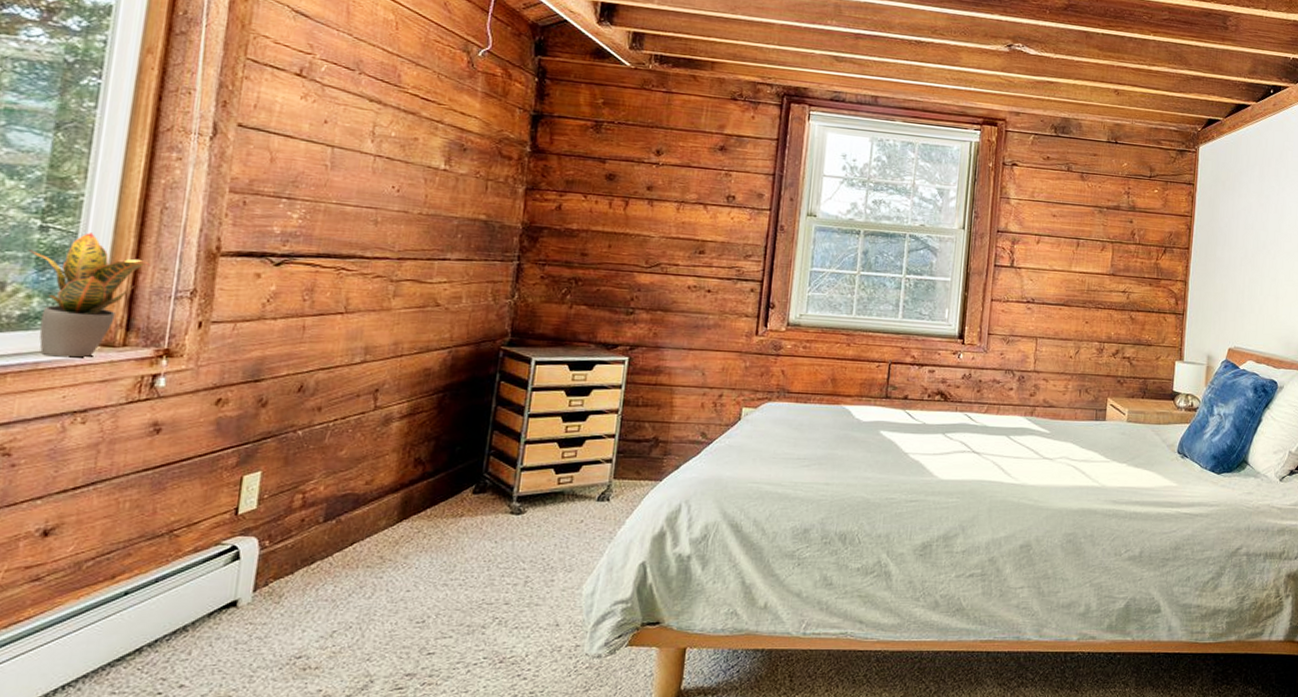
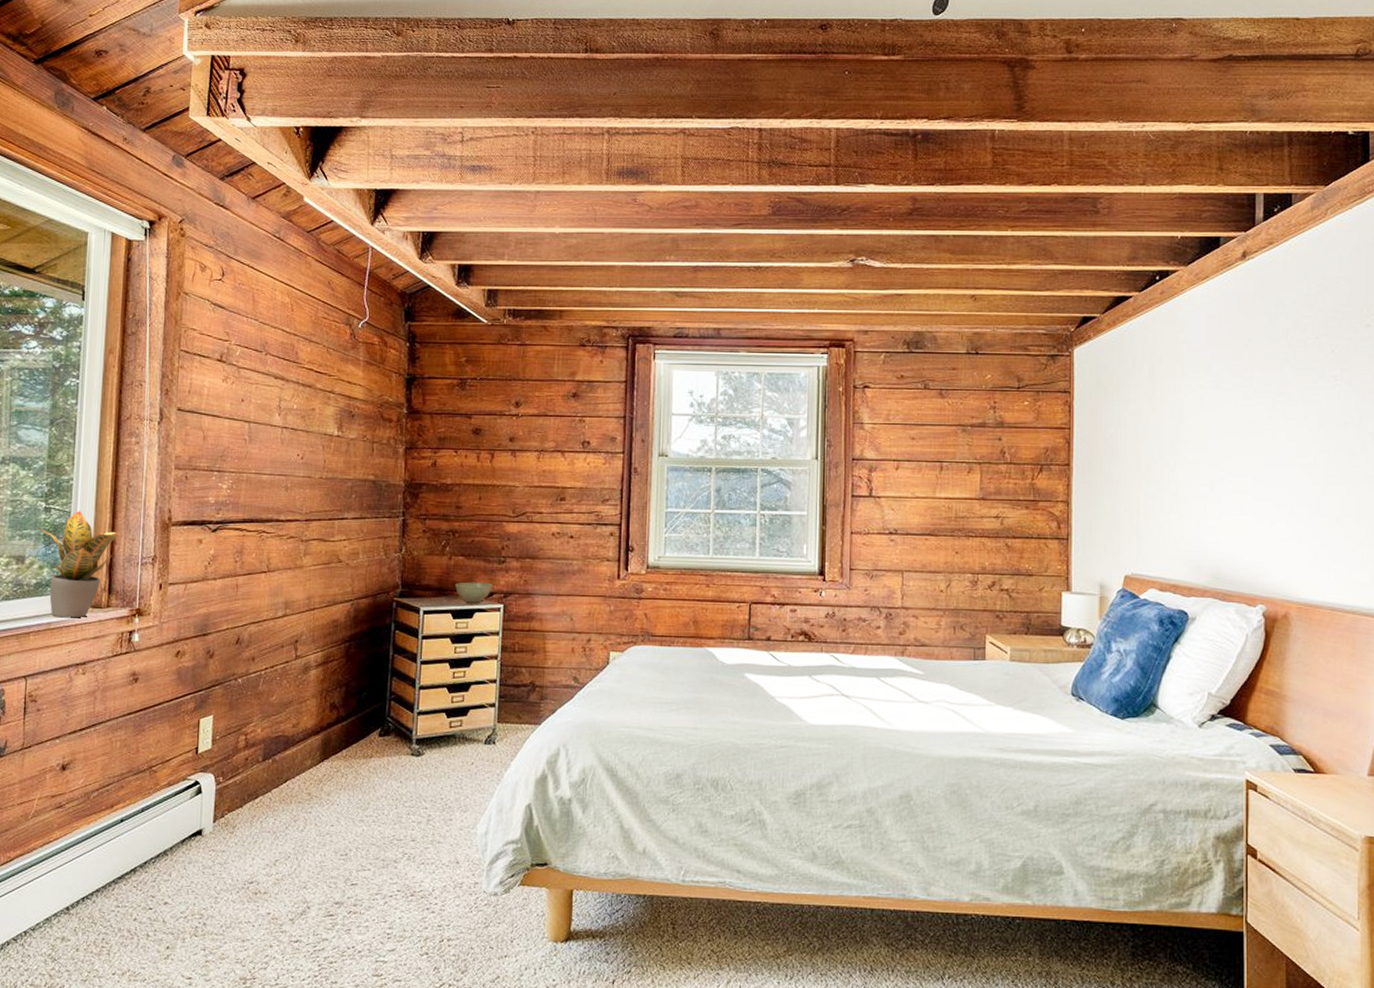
bowl: none [573,332,618,356] -> present [454,582,493,604]

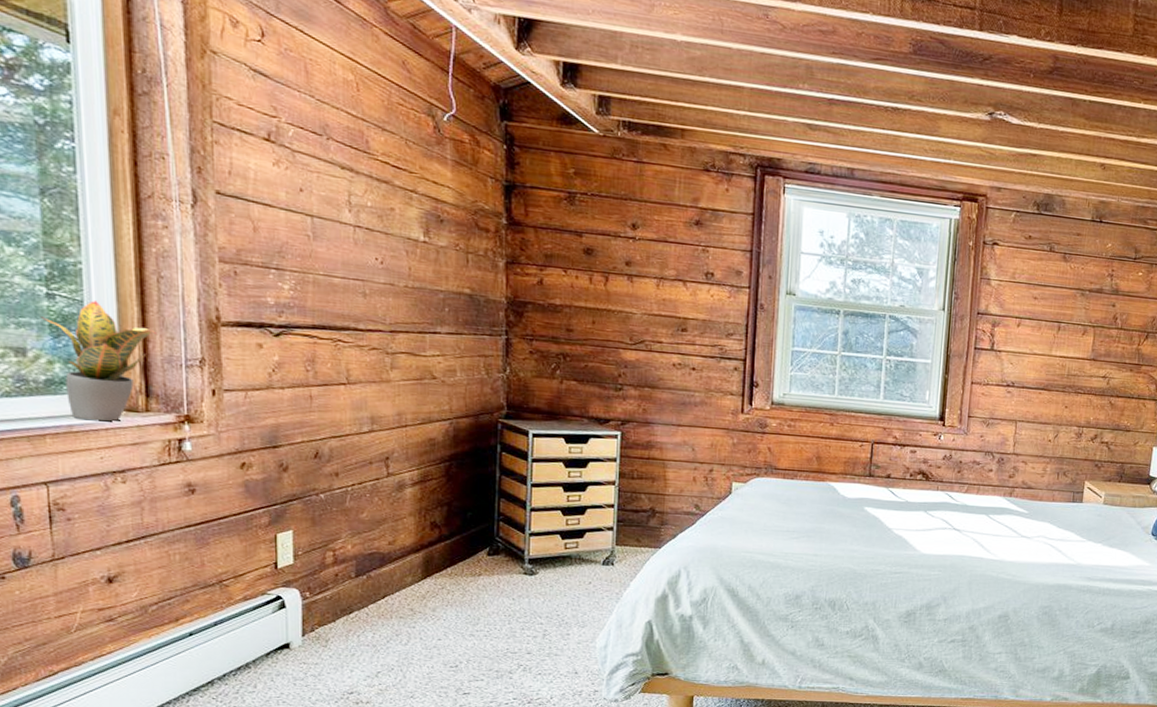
bowl: present [454,582,493,604] -> none [566,407,609,430]

